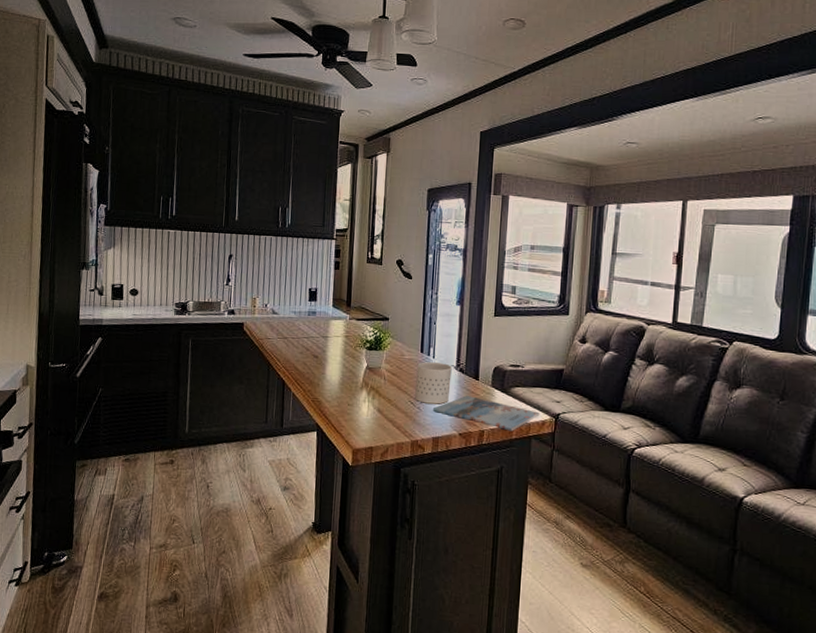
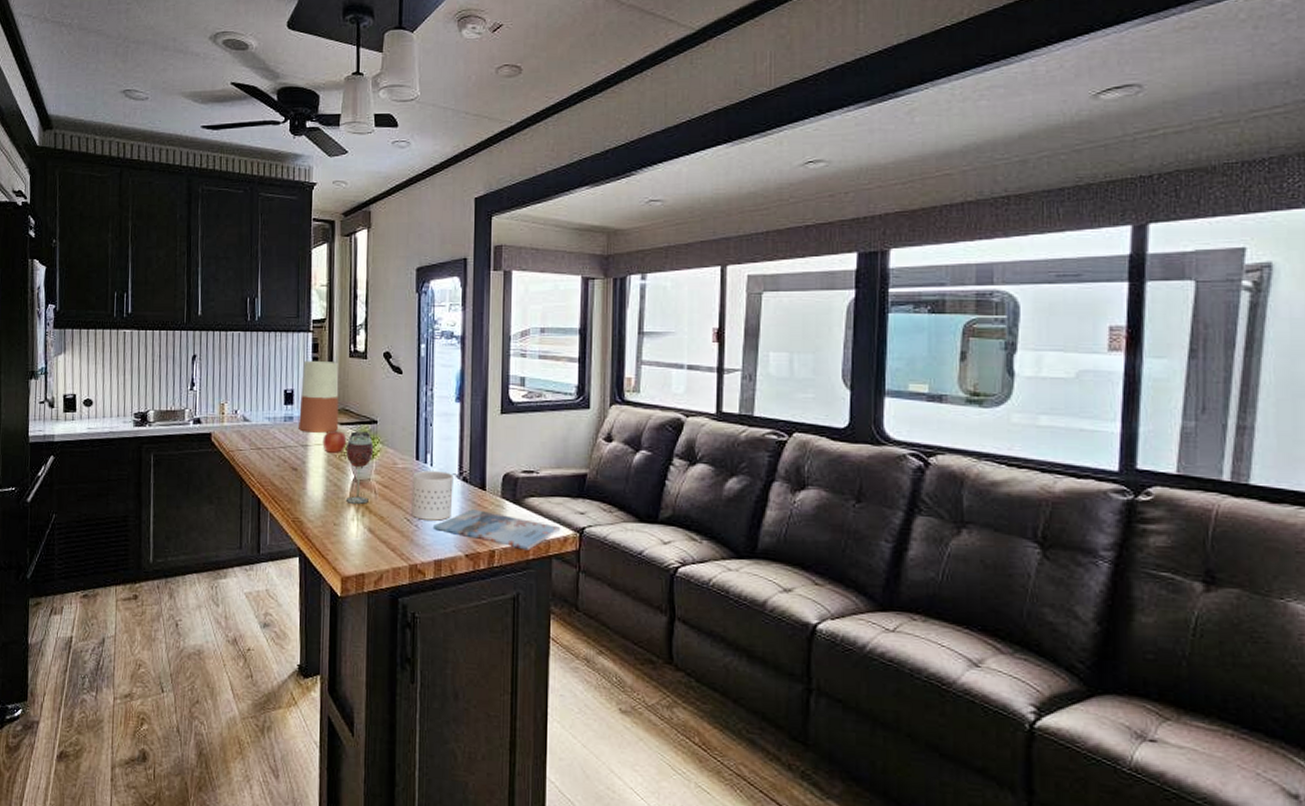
vase: none [320,264,358,328] -> present [299,361,339,434]
fruit: none [341,324,362,344] -> present [322,429,347,453]
wineglass: none [360,326,385,388] -> present [346,431,374,504]

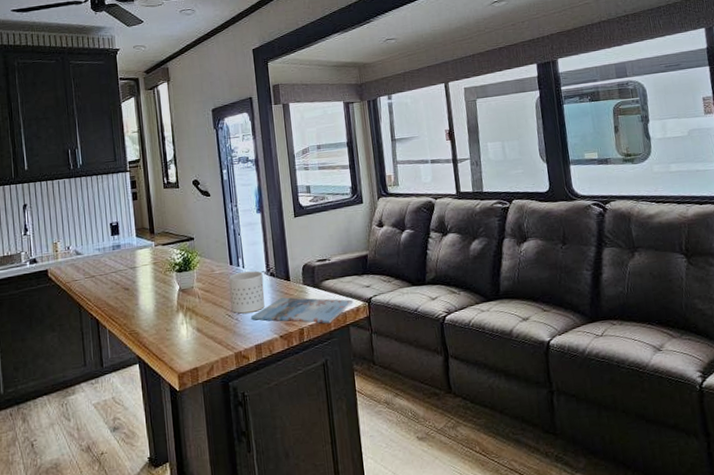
vase: present [299,361,339,434] -> none [124,193,161,257]
fruit: present [322,429,347,453] -> none [148,249,170,271]
wineglass: present [346,431,374,504] -> none [170,248,194,310]

